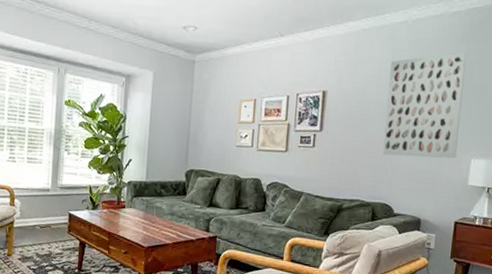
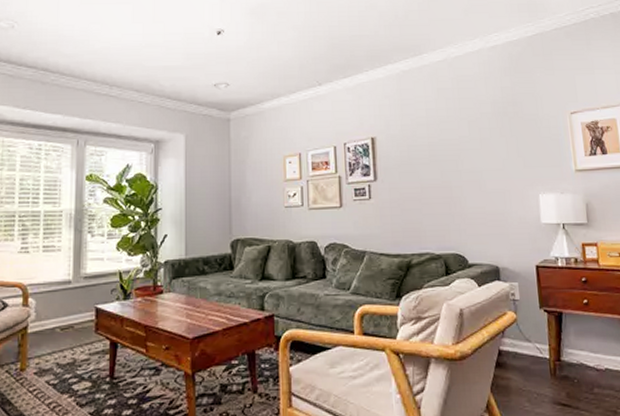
wall art: present [382,52,467,159] -> none [438,85,524,199]

